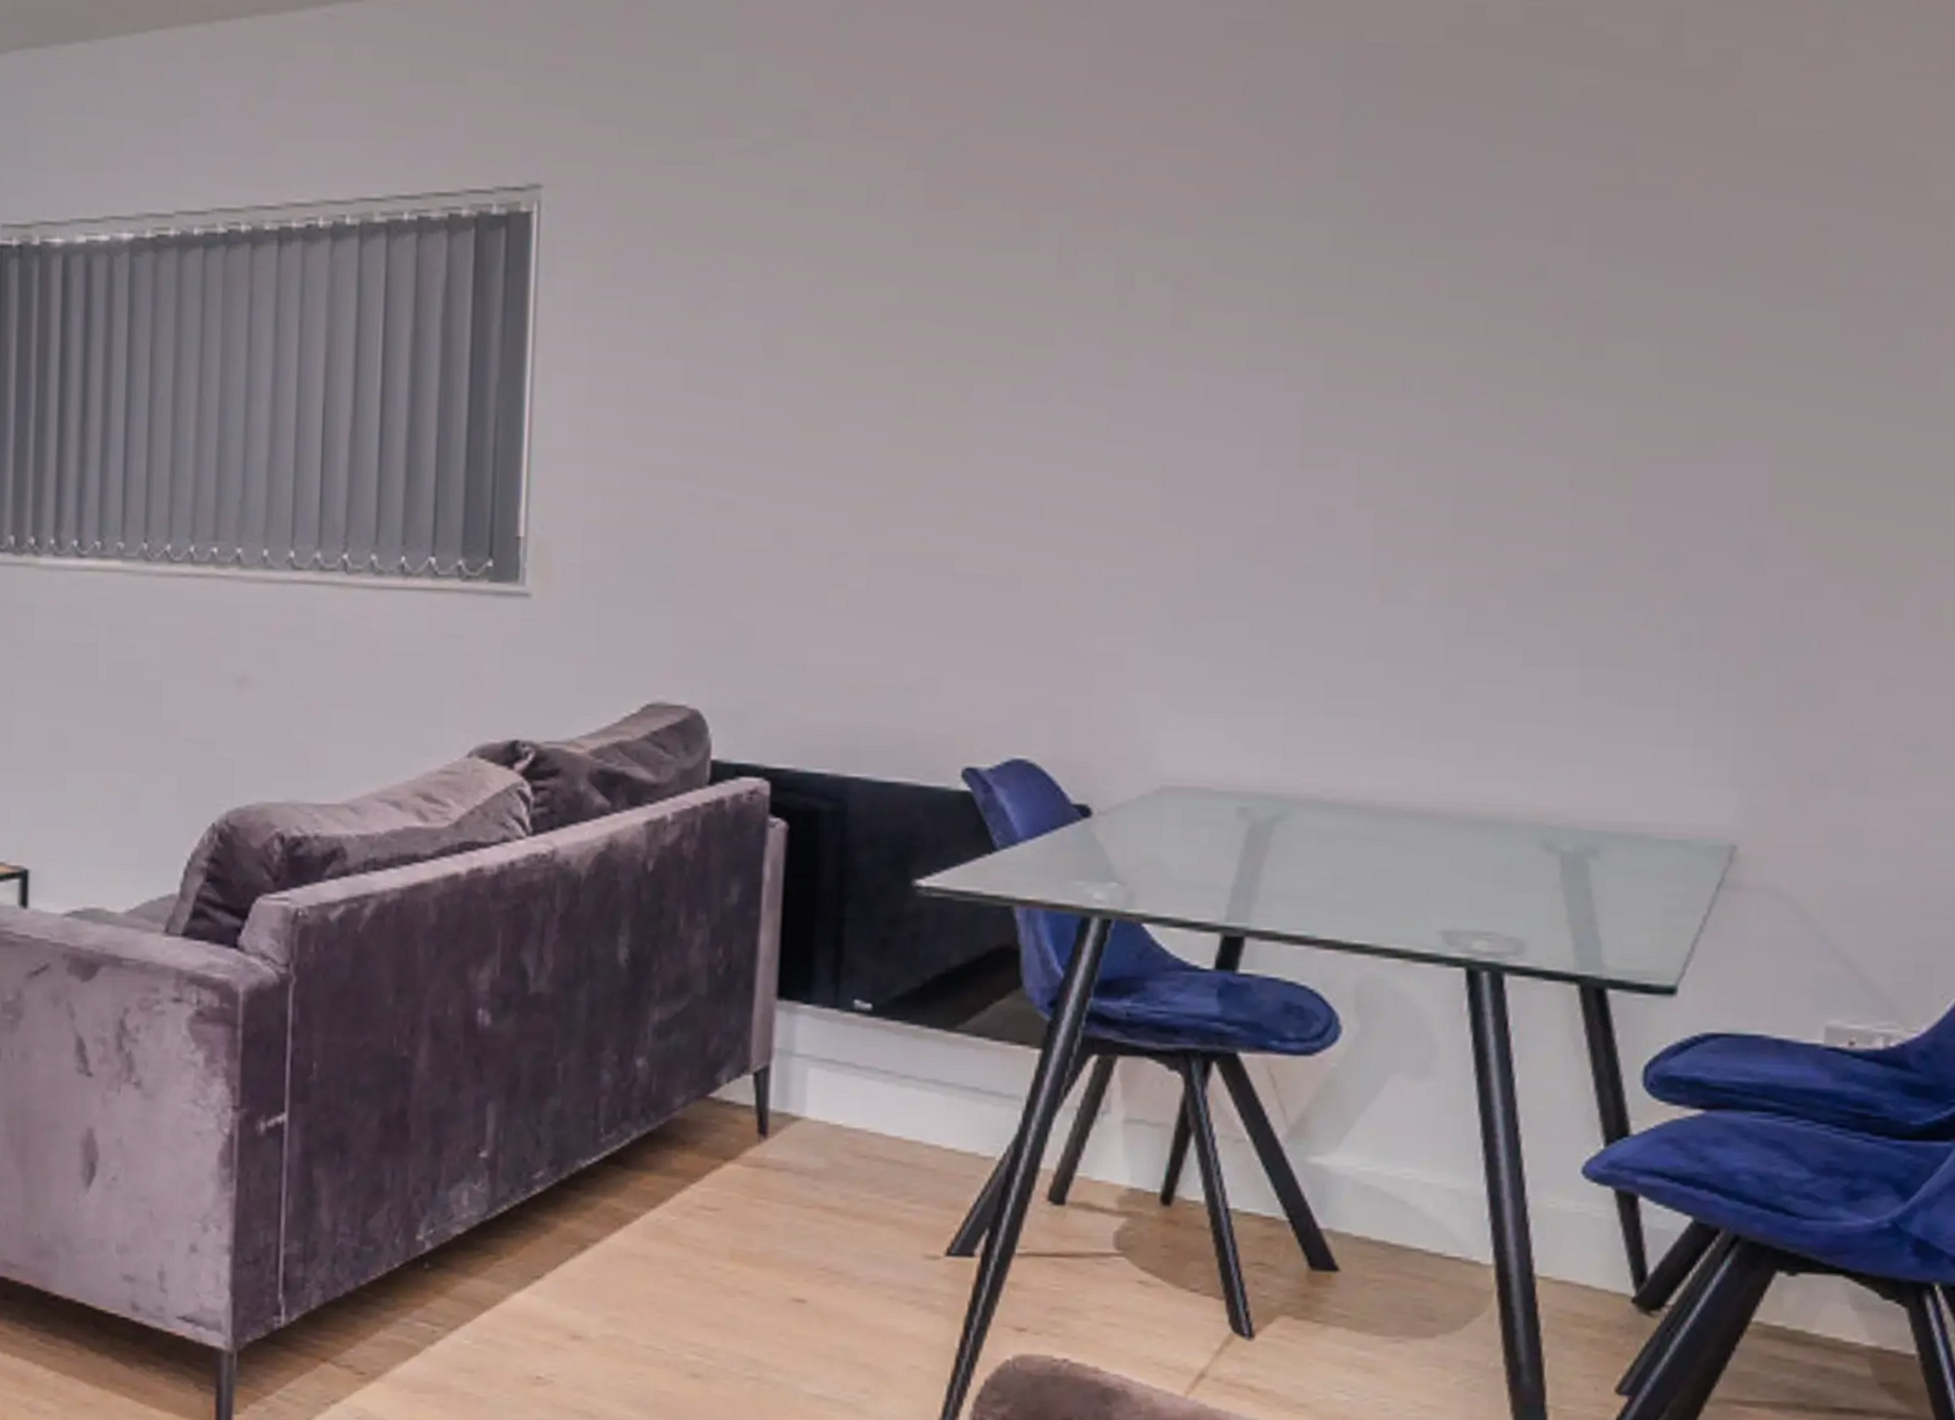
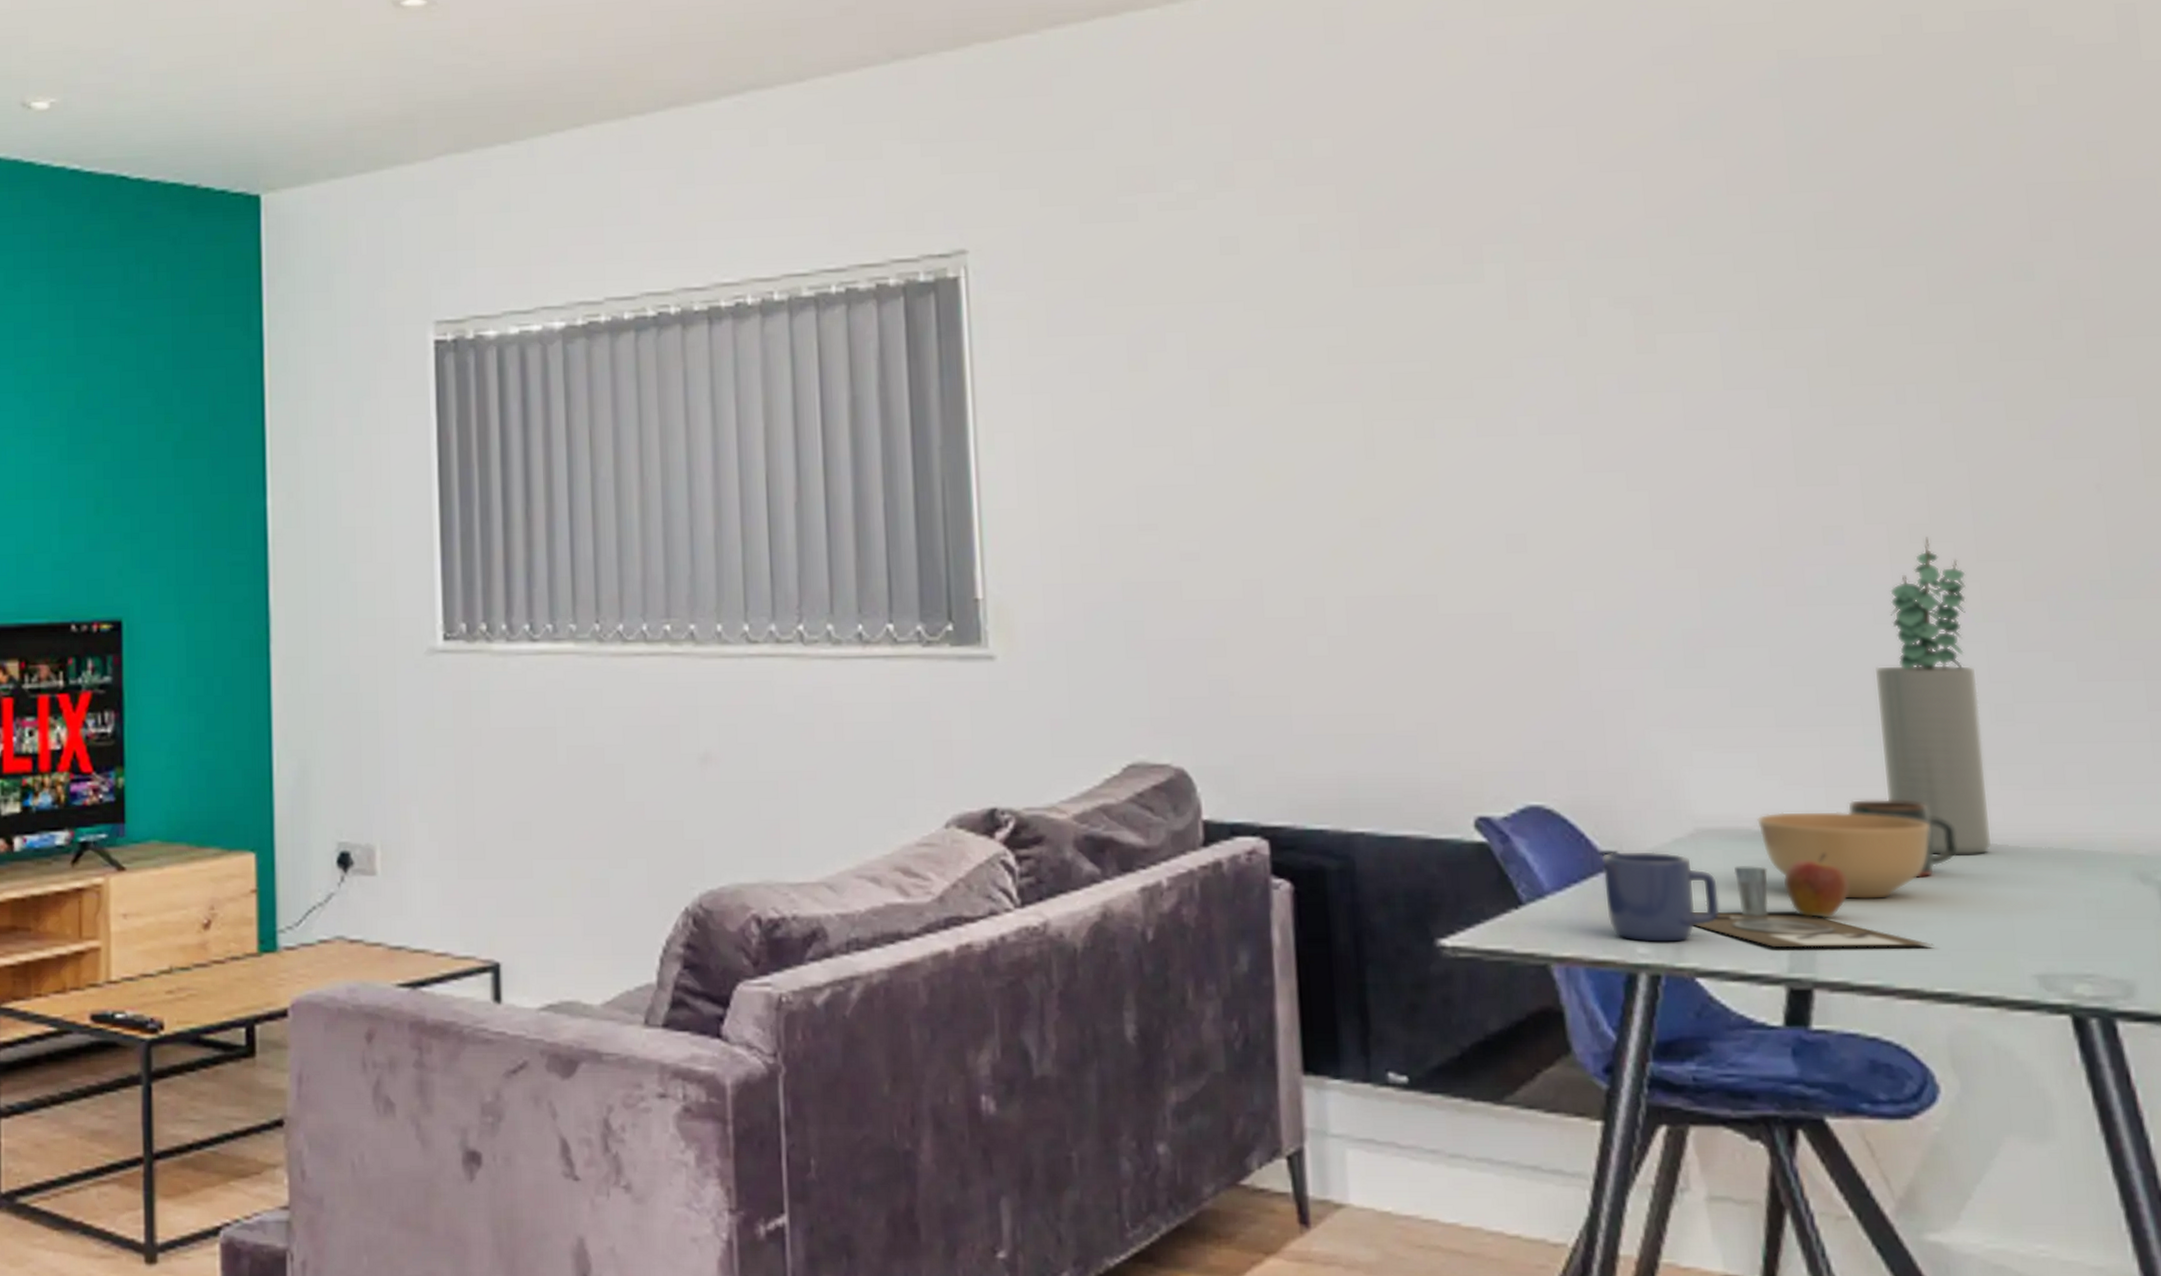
mug: none [1071,805,1173,890] -> present [1602,852,1720,942]
place setting: none [1147,822,1357,902] -> present [1693,866,1934,947]
bowl: none [1217,774,1370,857] -> present [1757,812,1930,899]
fruit: none [1232,813,1291,873] -> present [1783,853,1849,918]
mug: none [1298,765,1392,840] -> present [1846,798,1957,878]
vase: none [1335,522,1439,821] -> present [1876,537,1992,855]

